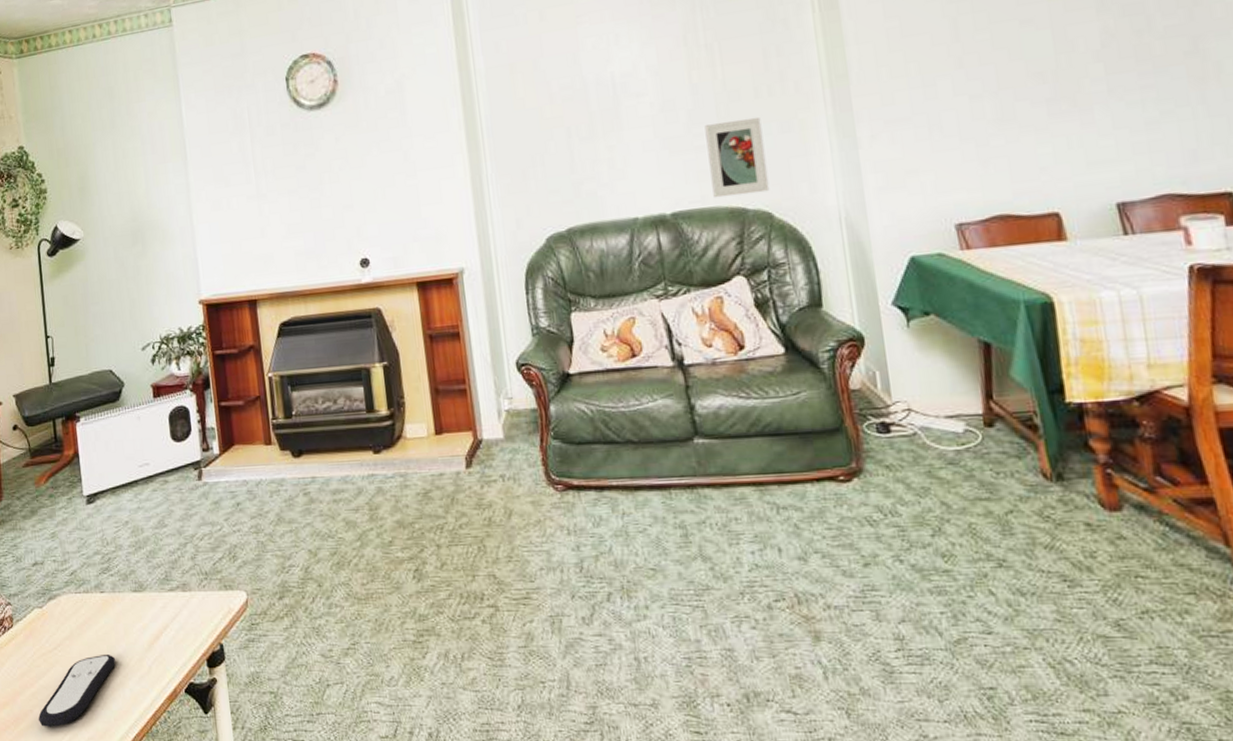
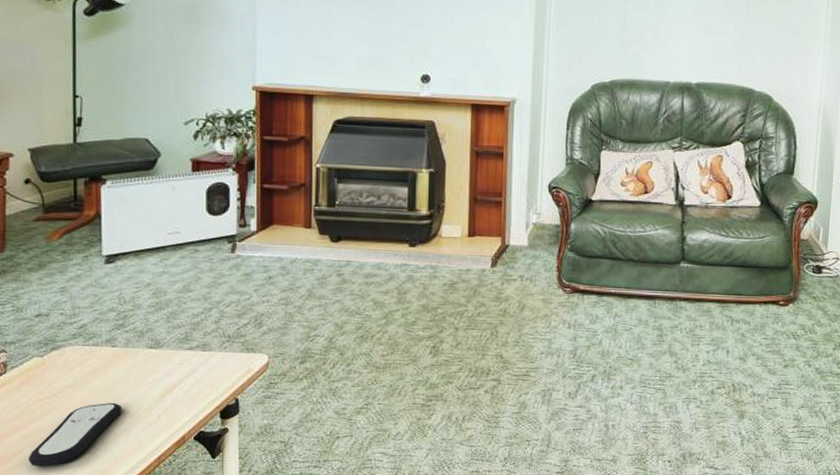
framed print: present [704,117,770,198] -> none [731,17,778,80]

